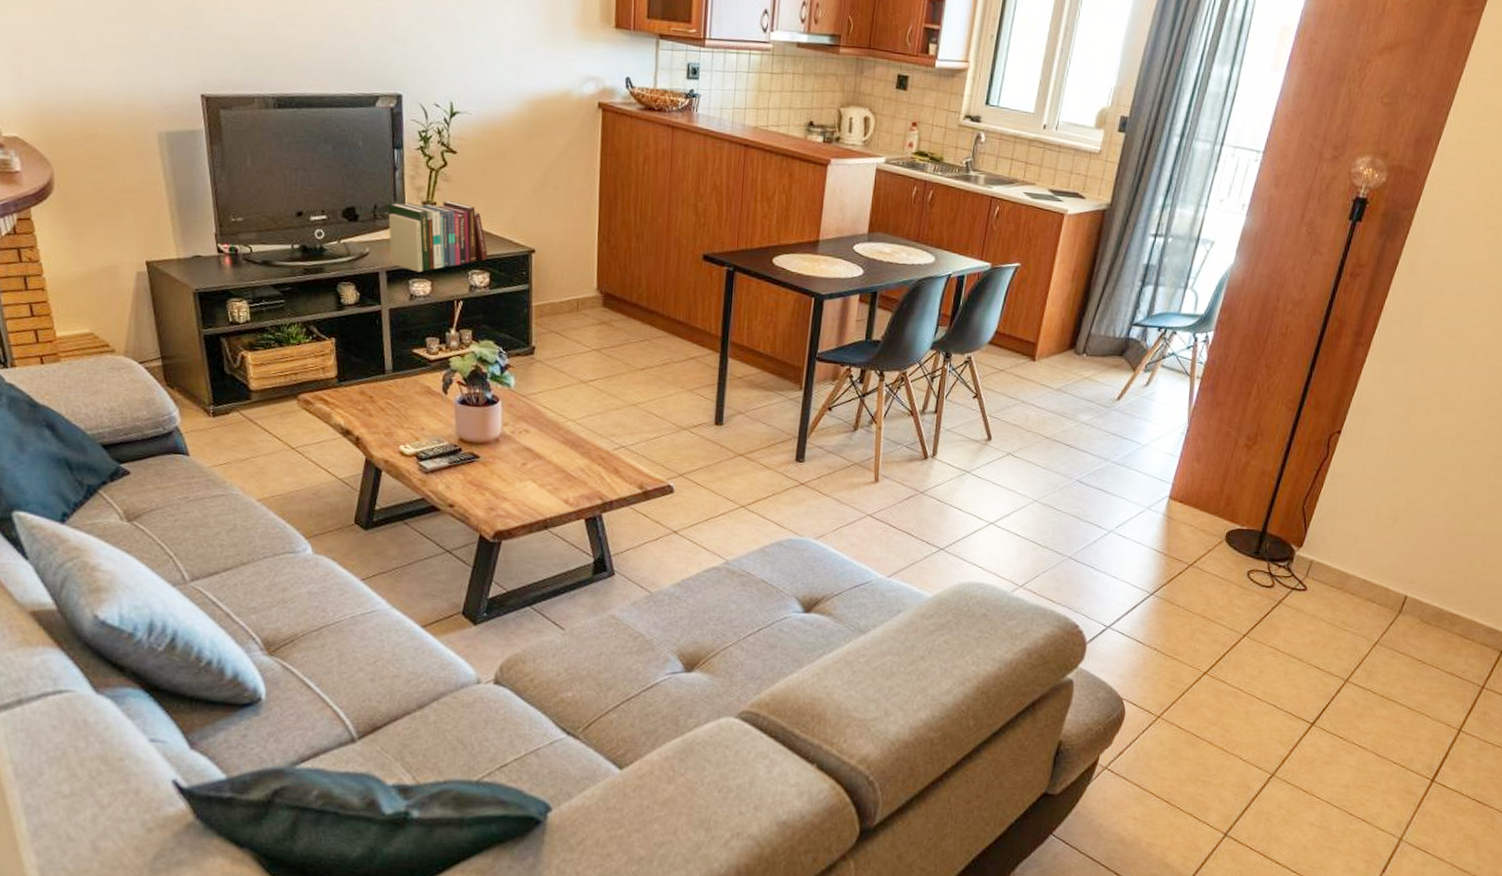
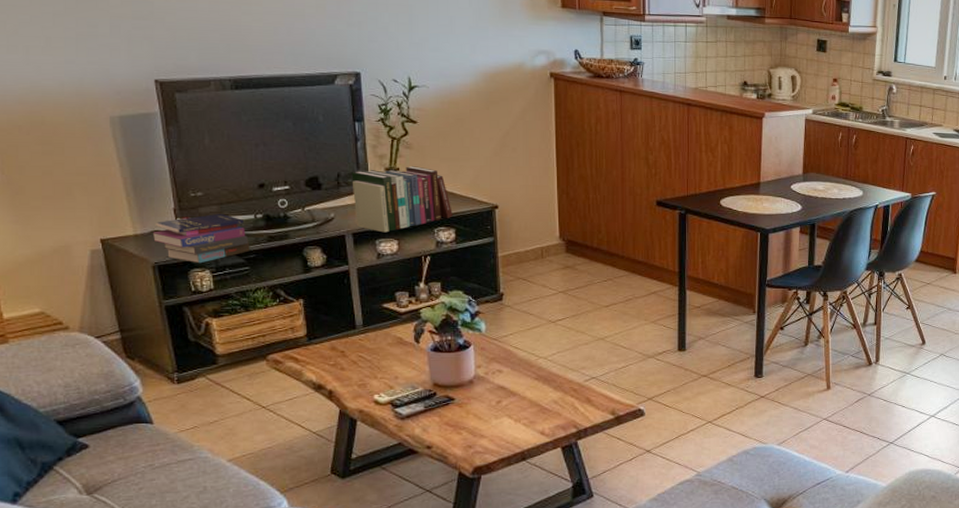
books: none [194,241,286,293] -> present [152,213,250,264]

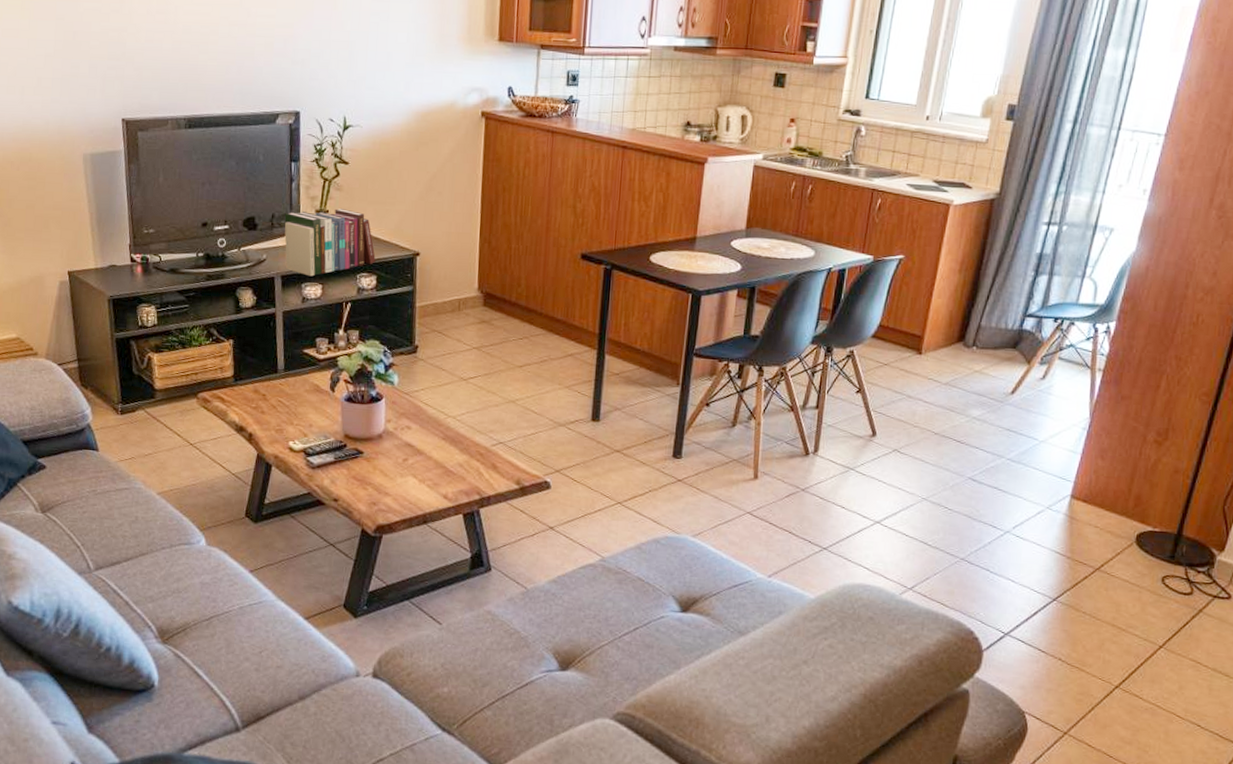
books: present [152,213,250,264] -> none [110,250,191,299]

